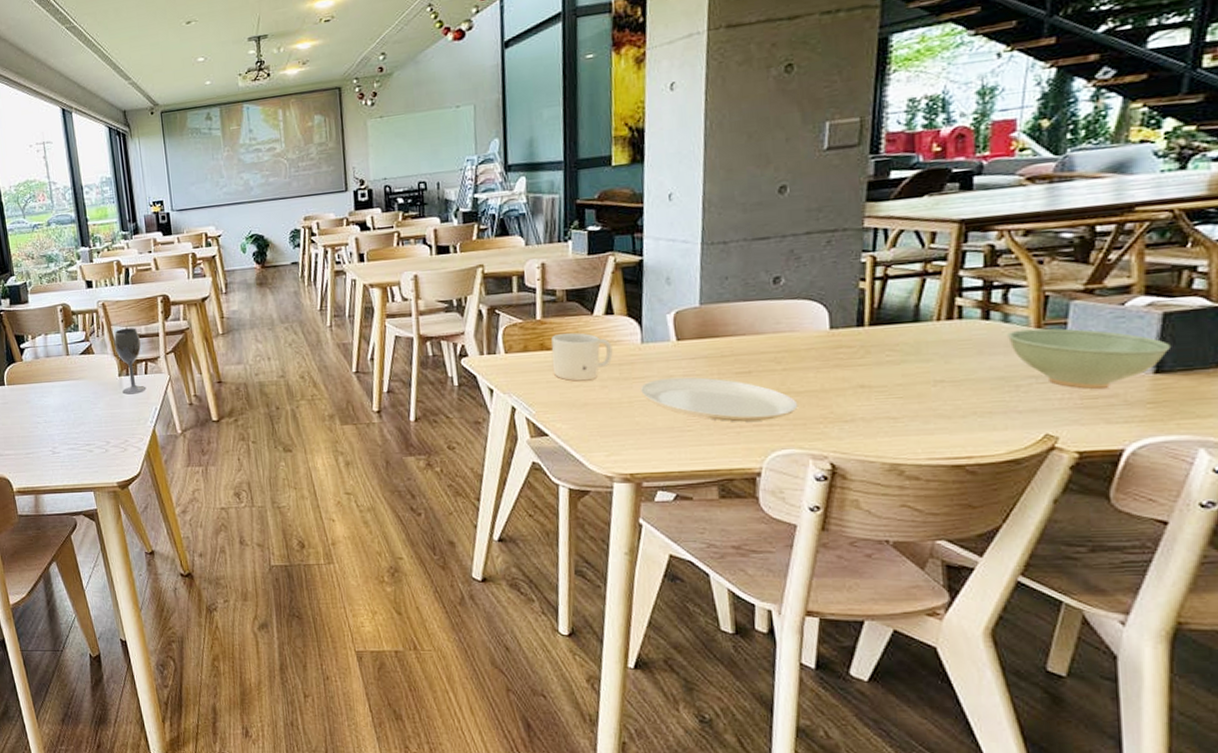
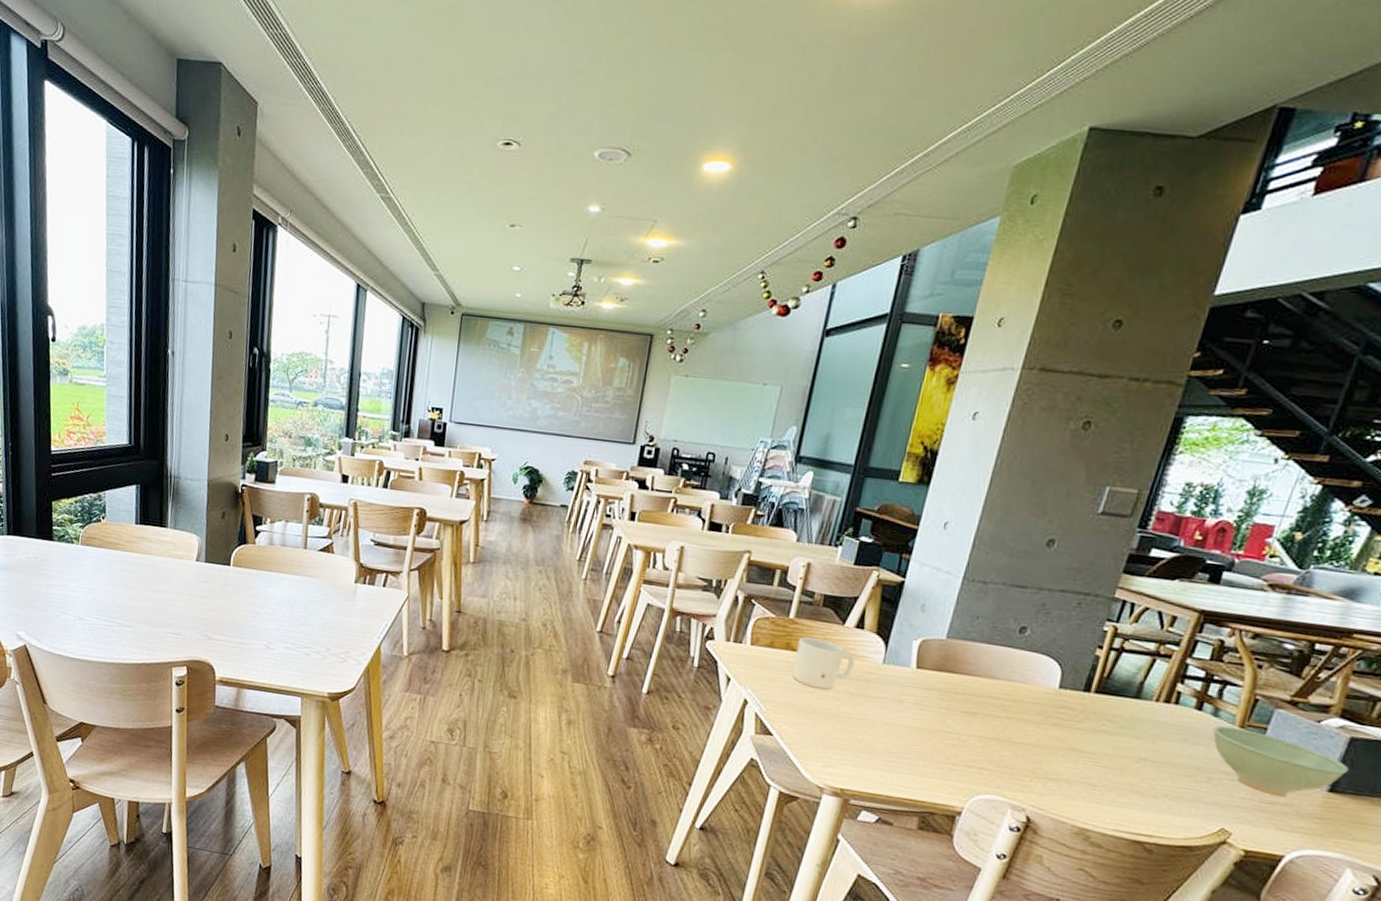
wine glass: present [114,328,146,395] -> none [354,533,386,606]
plate: present [641,377,799,422] -> none [870,702,1012,764]

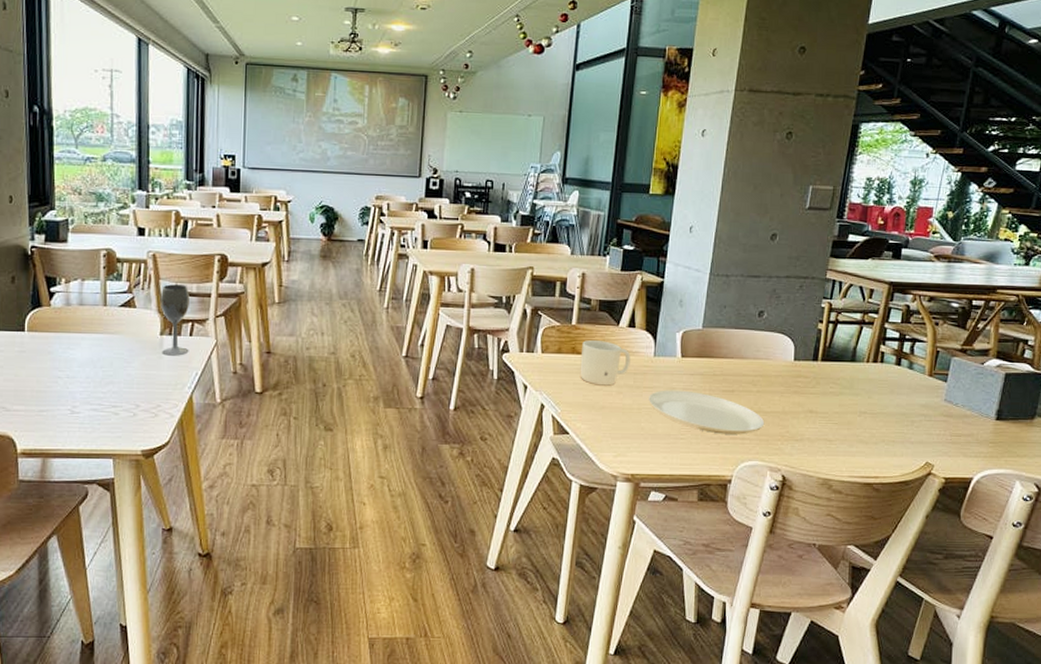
wine glass: none [354,533,386,606] -> present [160,284,190,356]
plate: none [870,702,1012,764] -> present [649,390,765,435]
bowl: present [1213,725,1350,796] -> none [910,376,1008,428]

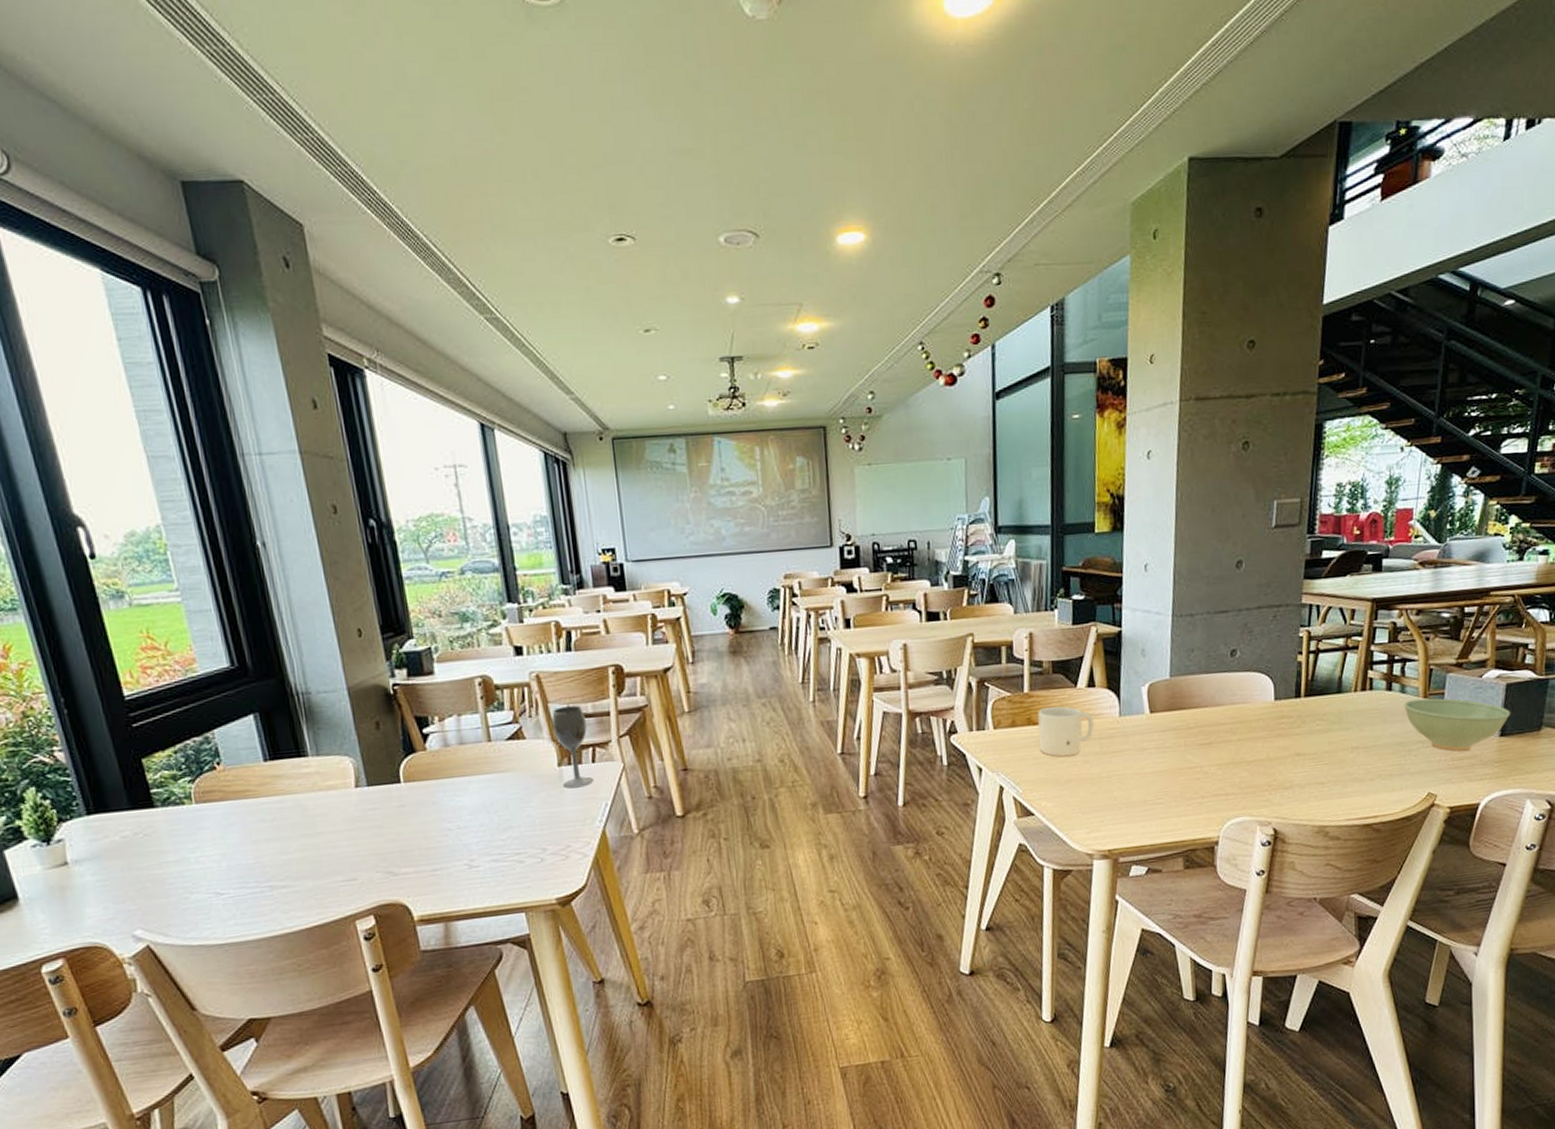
plate: present [649,390,765,435] -> none [1118,749,1249,793]
bowl: none [910,376,1008,428] -> present [1404,698,1511,752]

